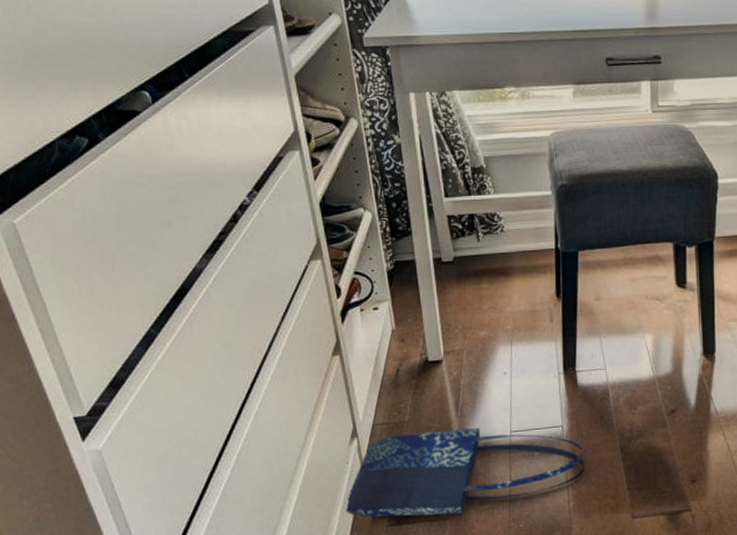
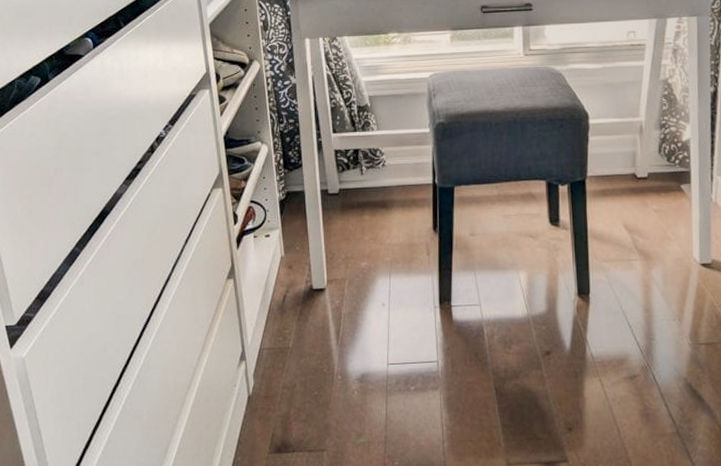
shopping bag: present [344,427,585,517] -> none [229,357,460,447]

